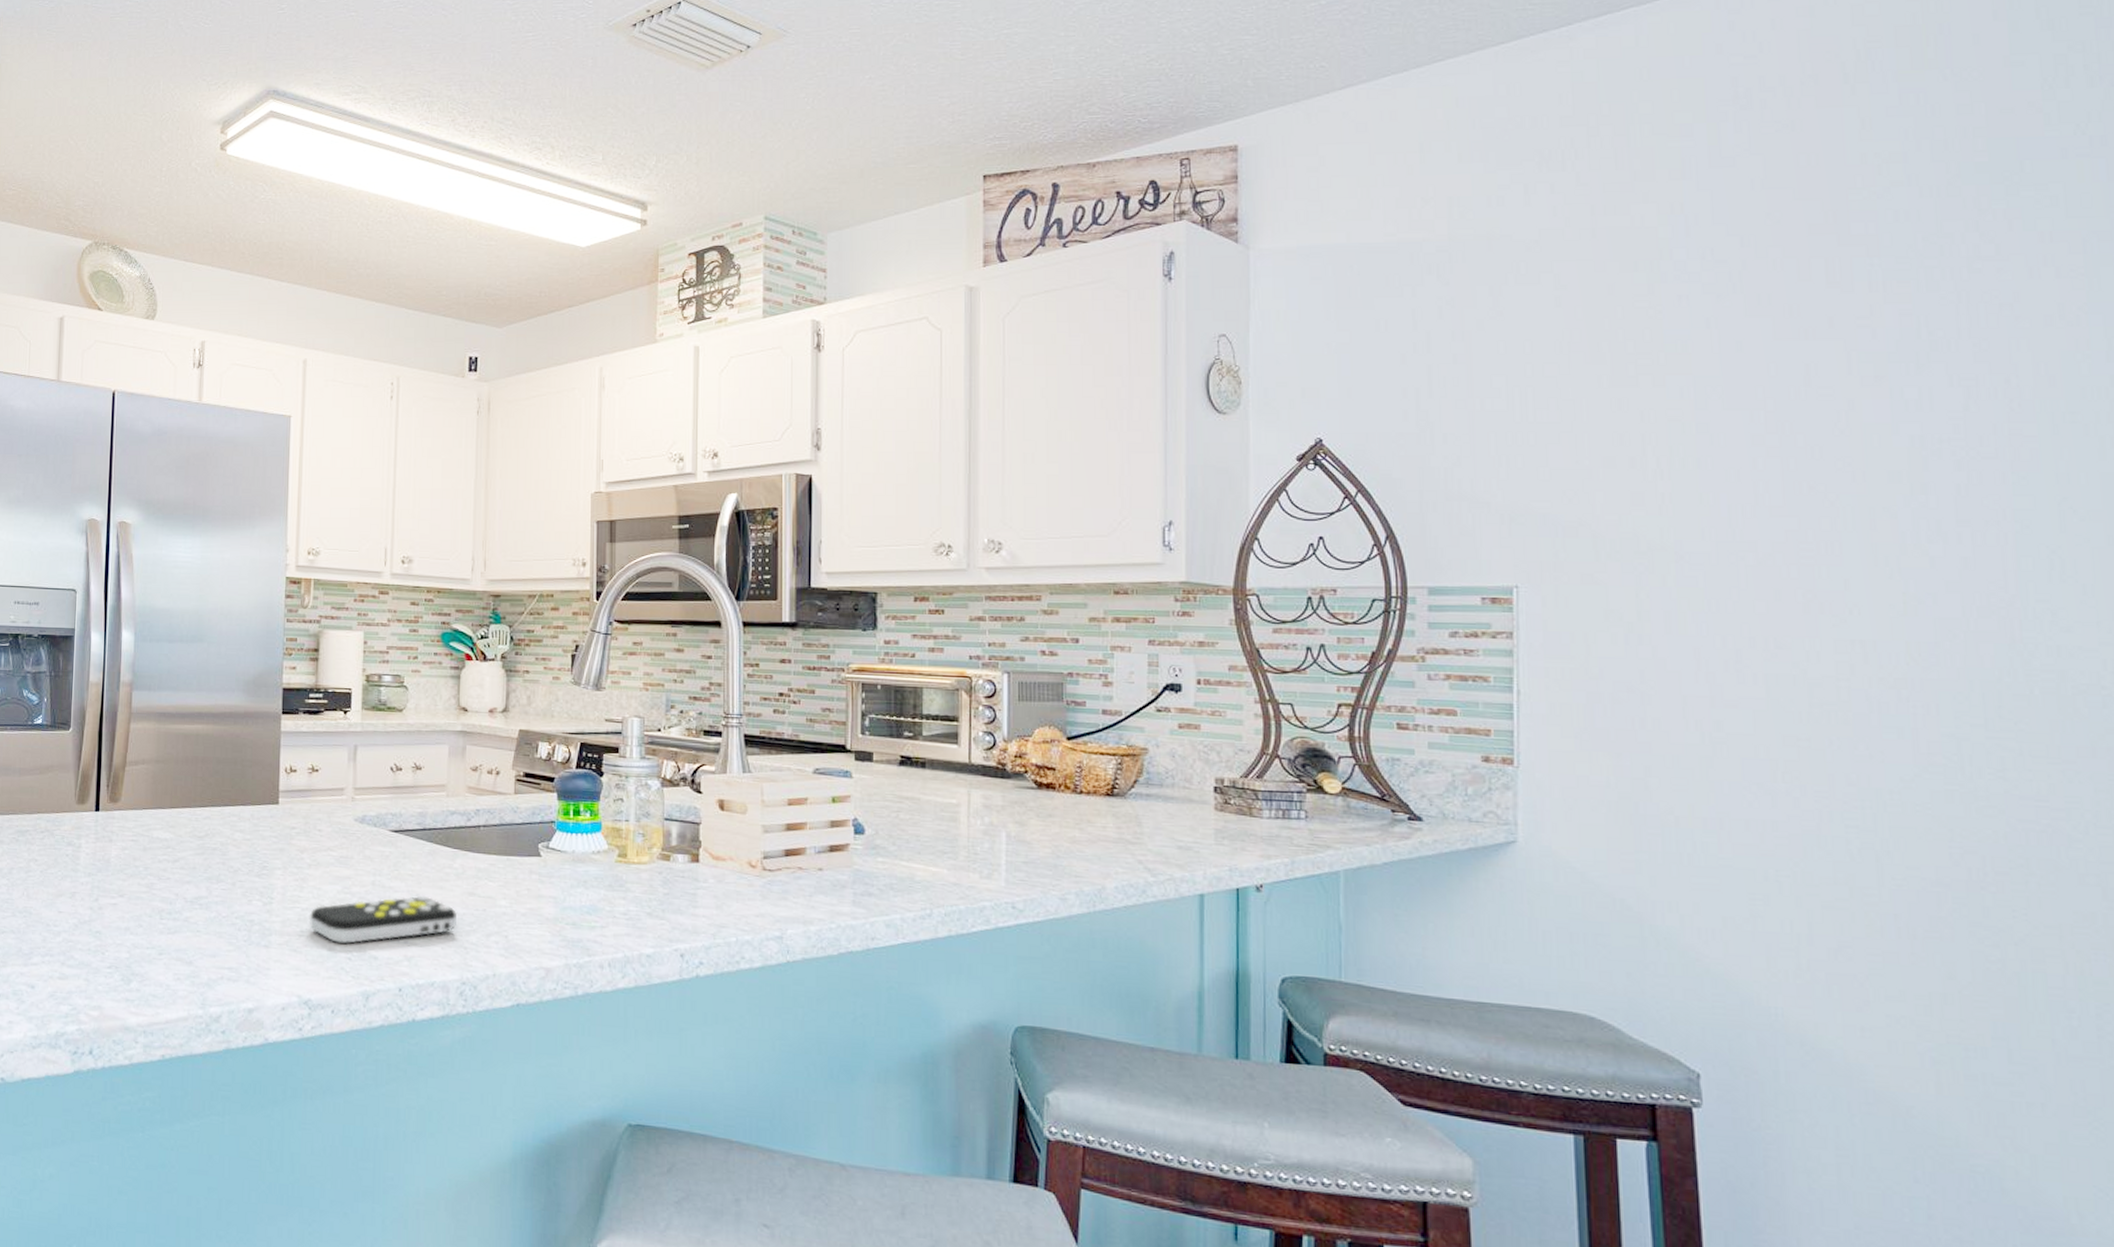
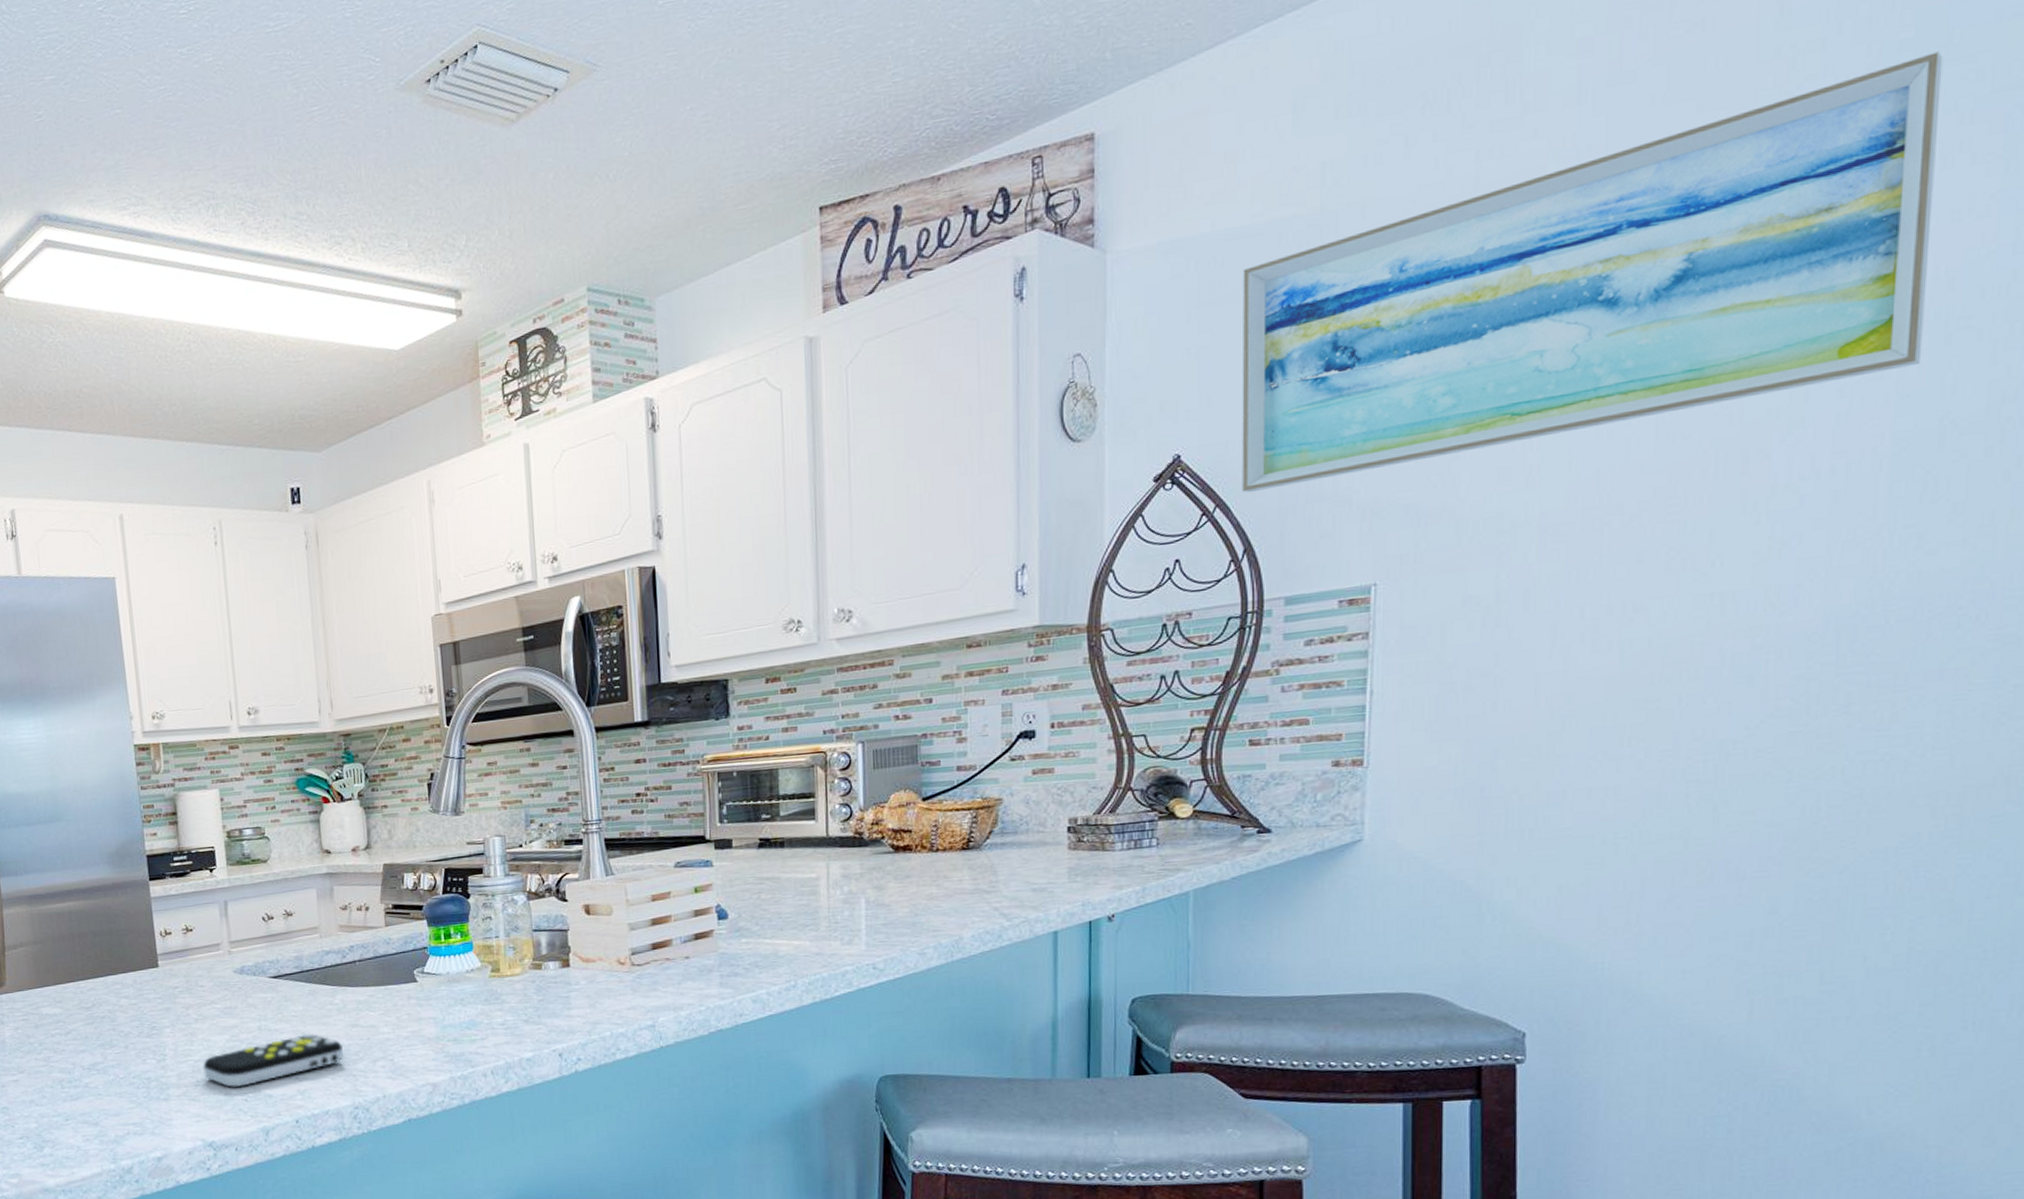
wall art: none [1378,177,2033,484] -> present [1241,51,1943,493]

